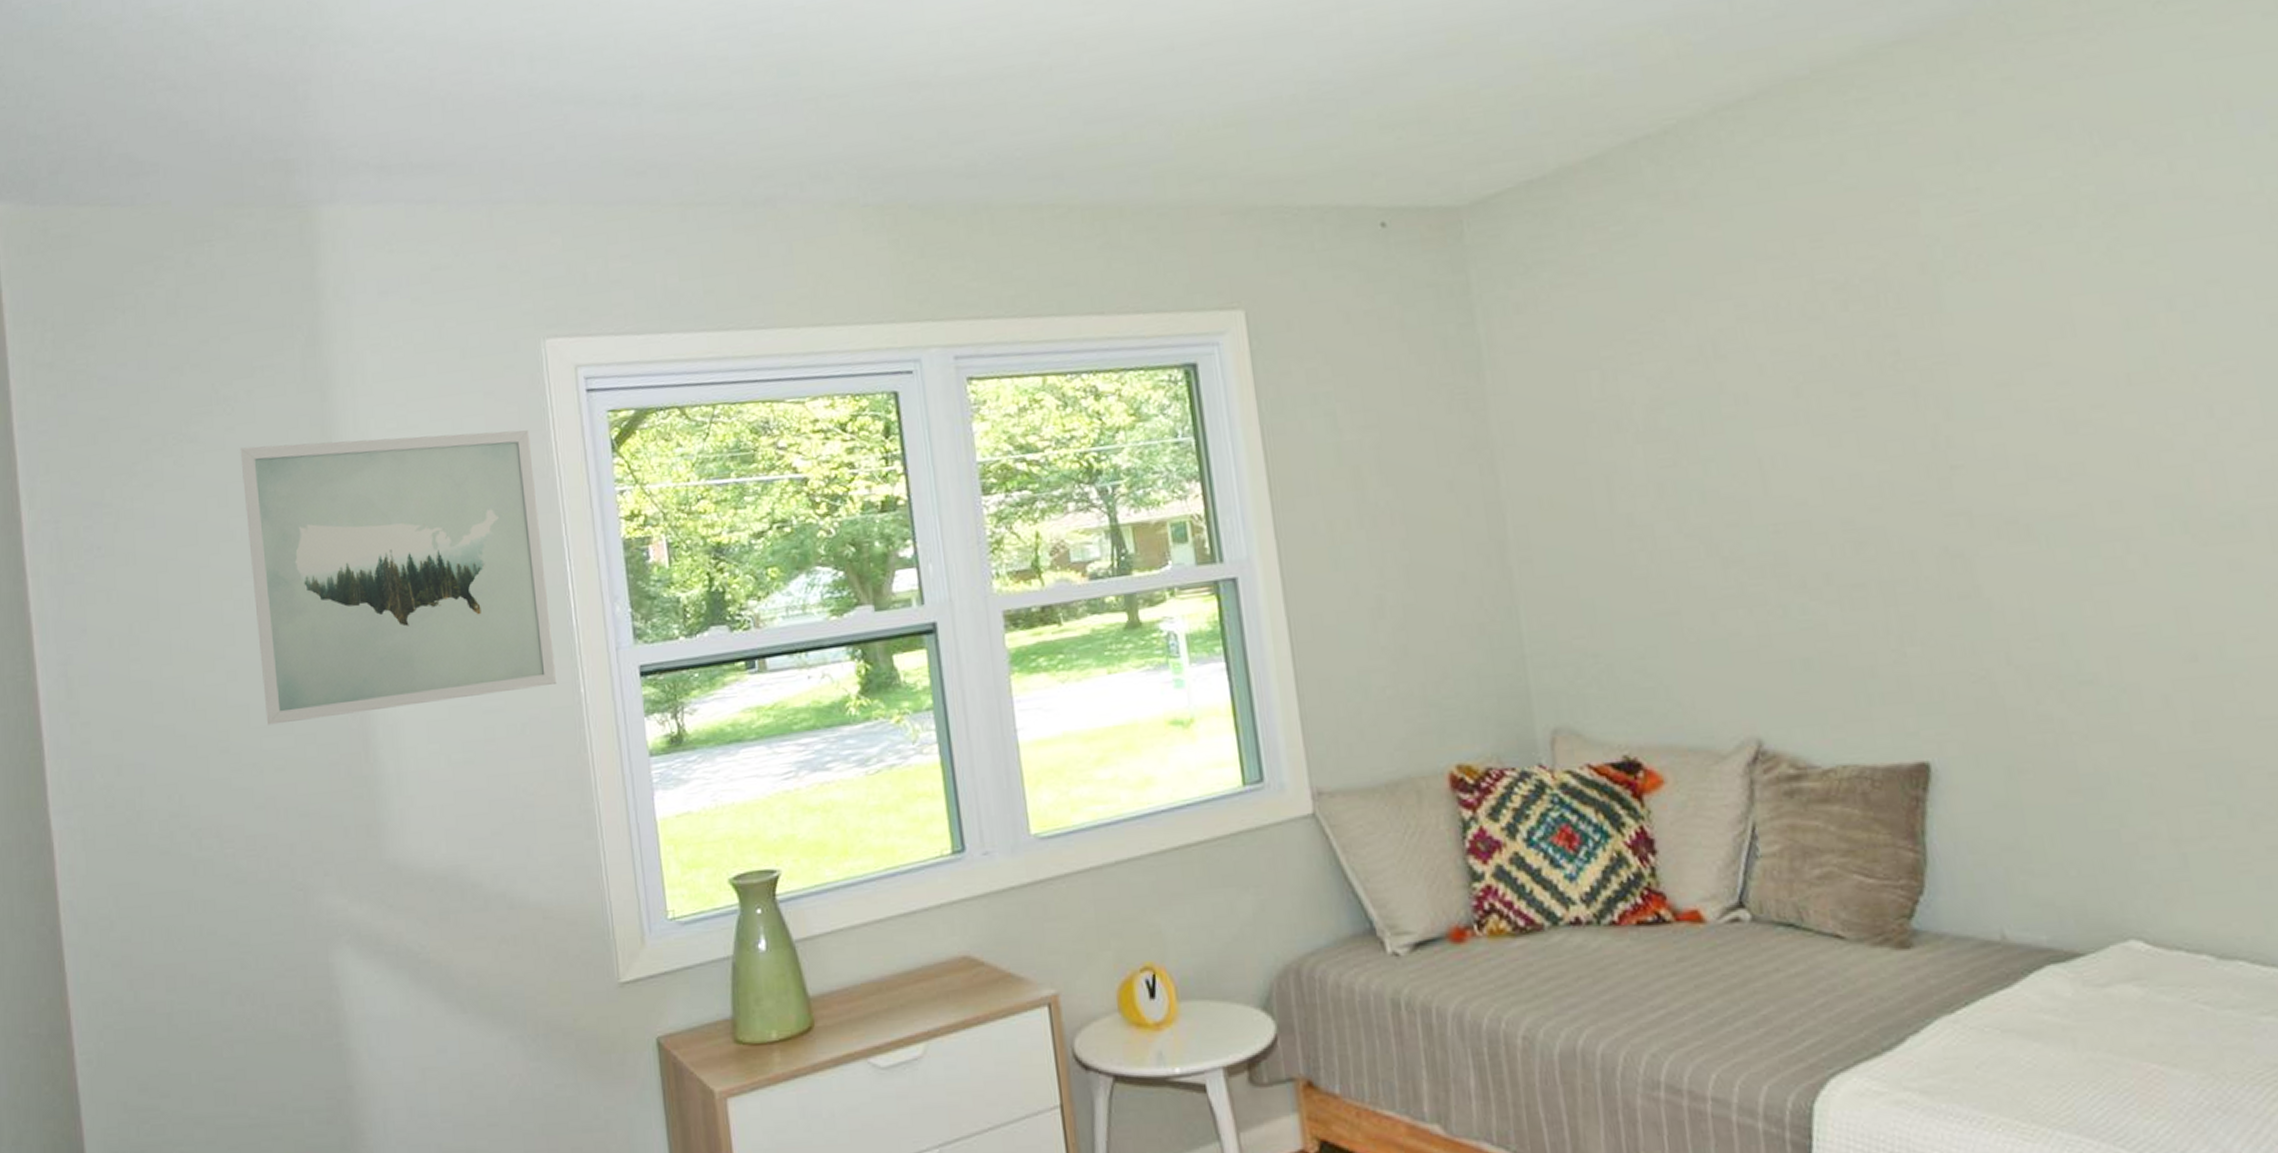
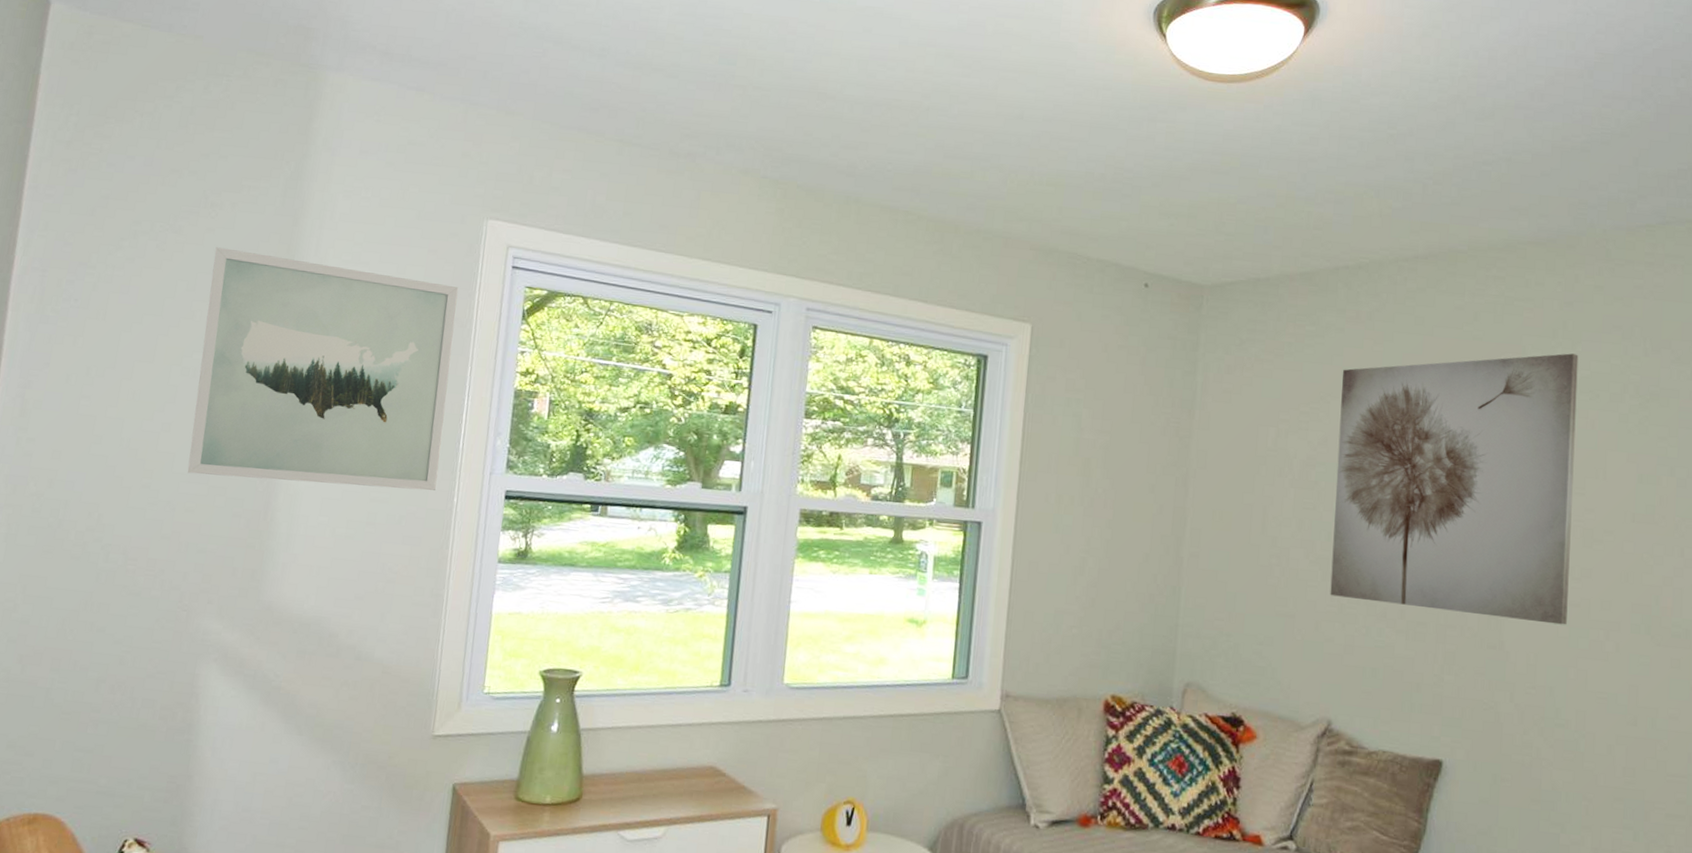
wall art: none [1672,176,2065,575] -> present [1330,353,1579,625]

